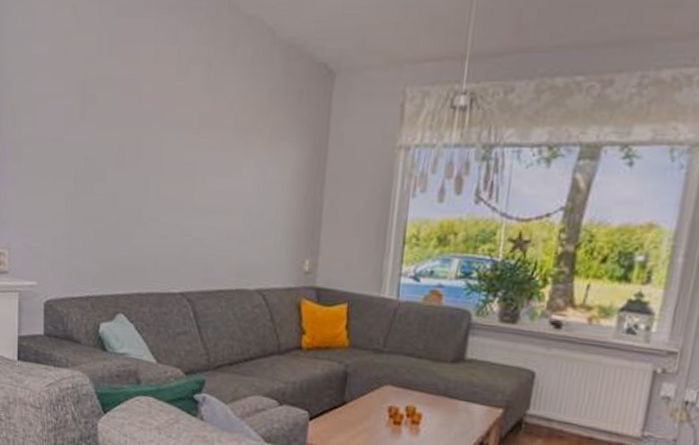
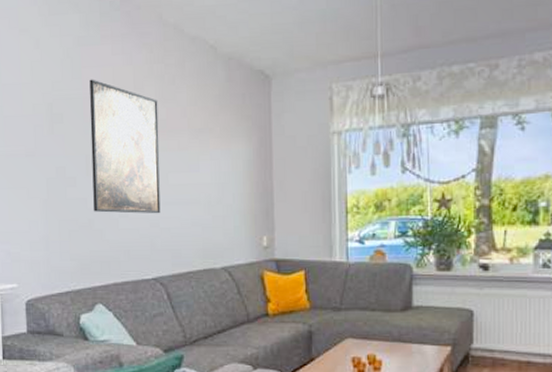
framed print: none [122,57,202,222] -> present [89,79,161,214]

